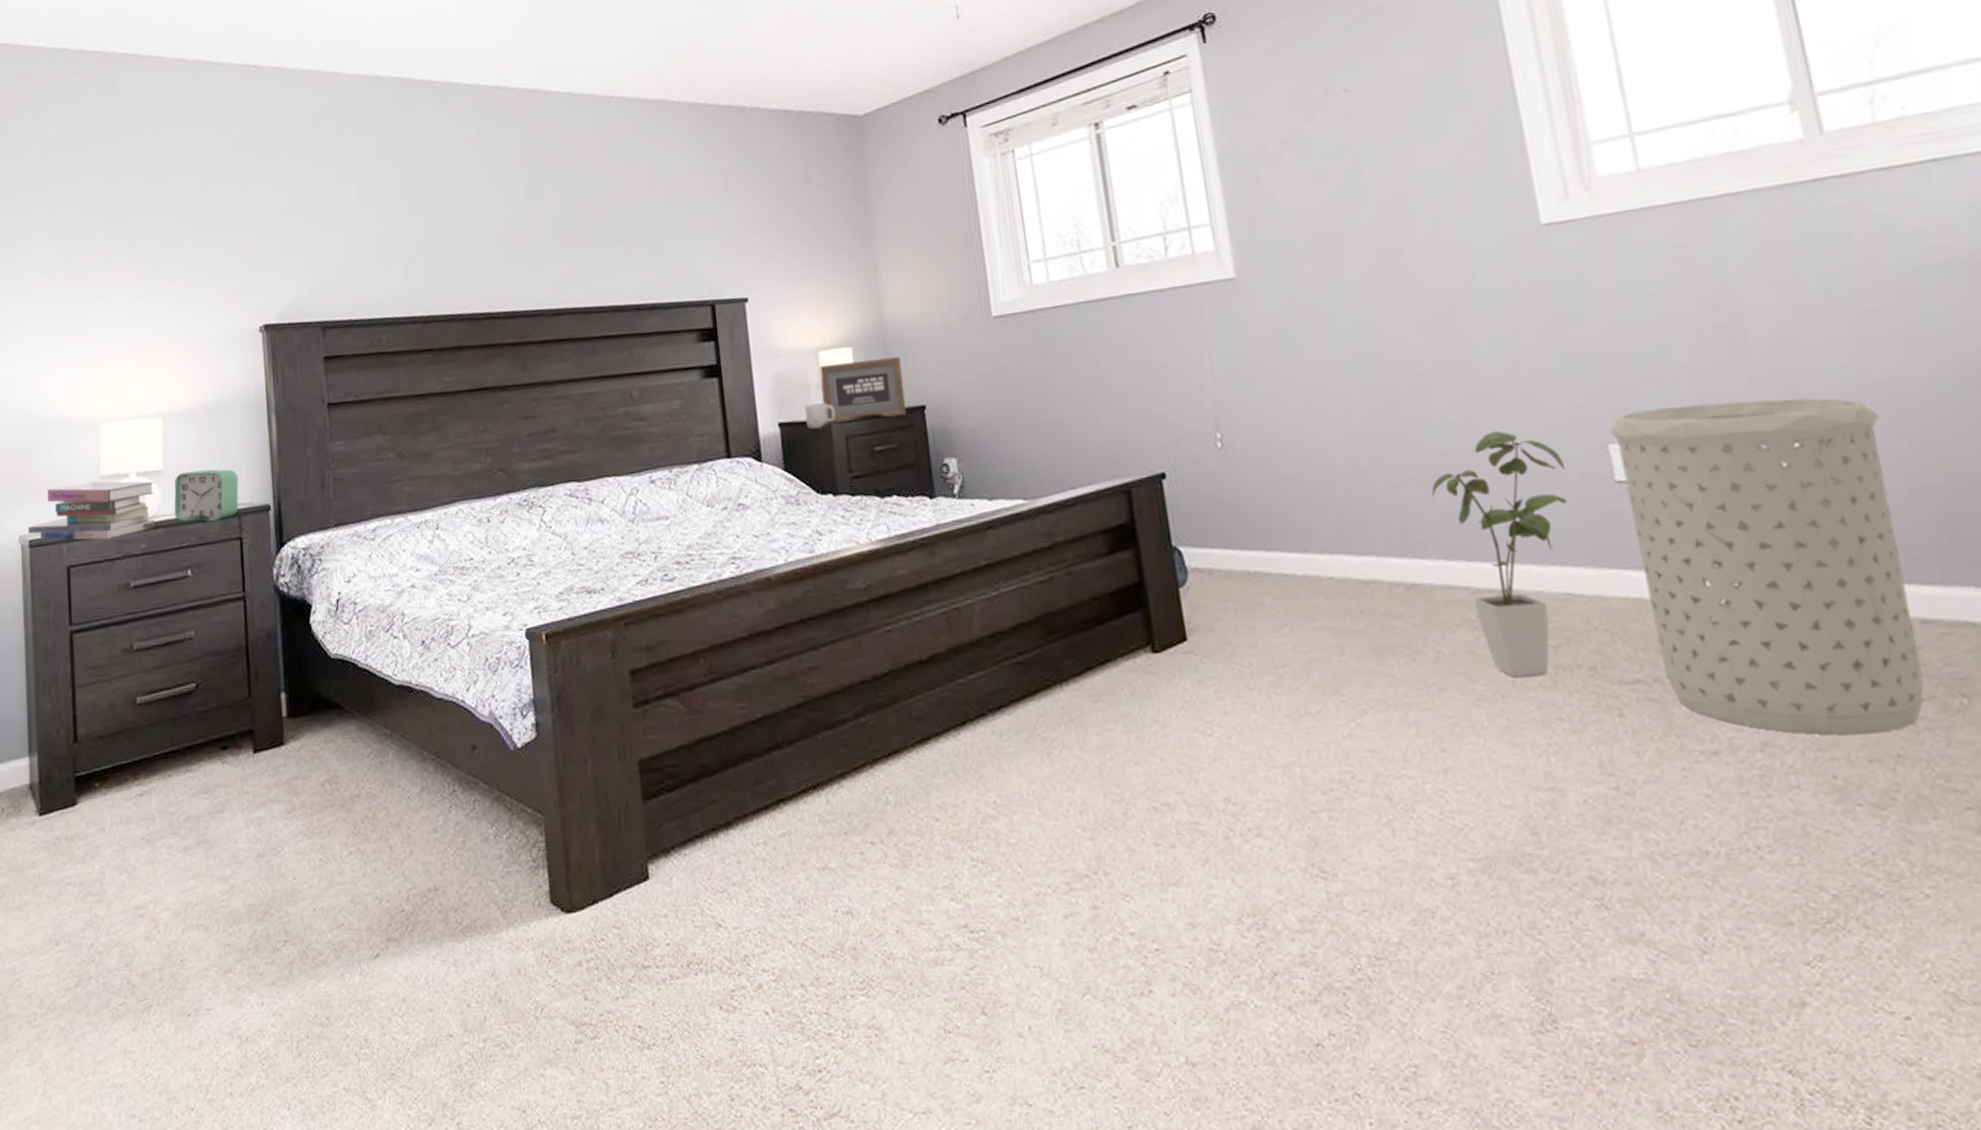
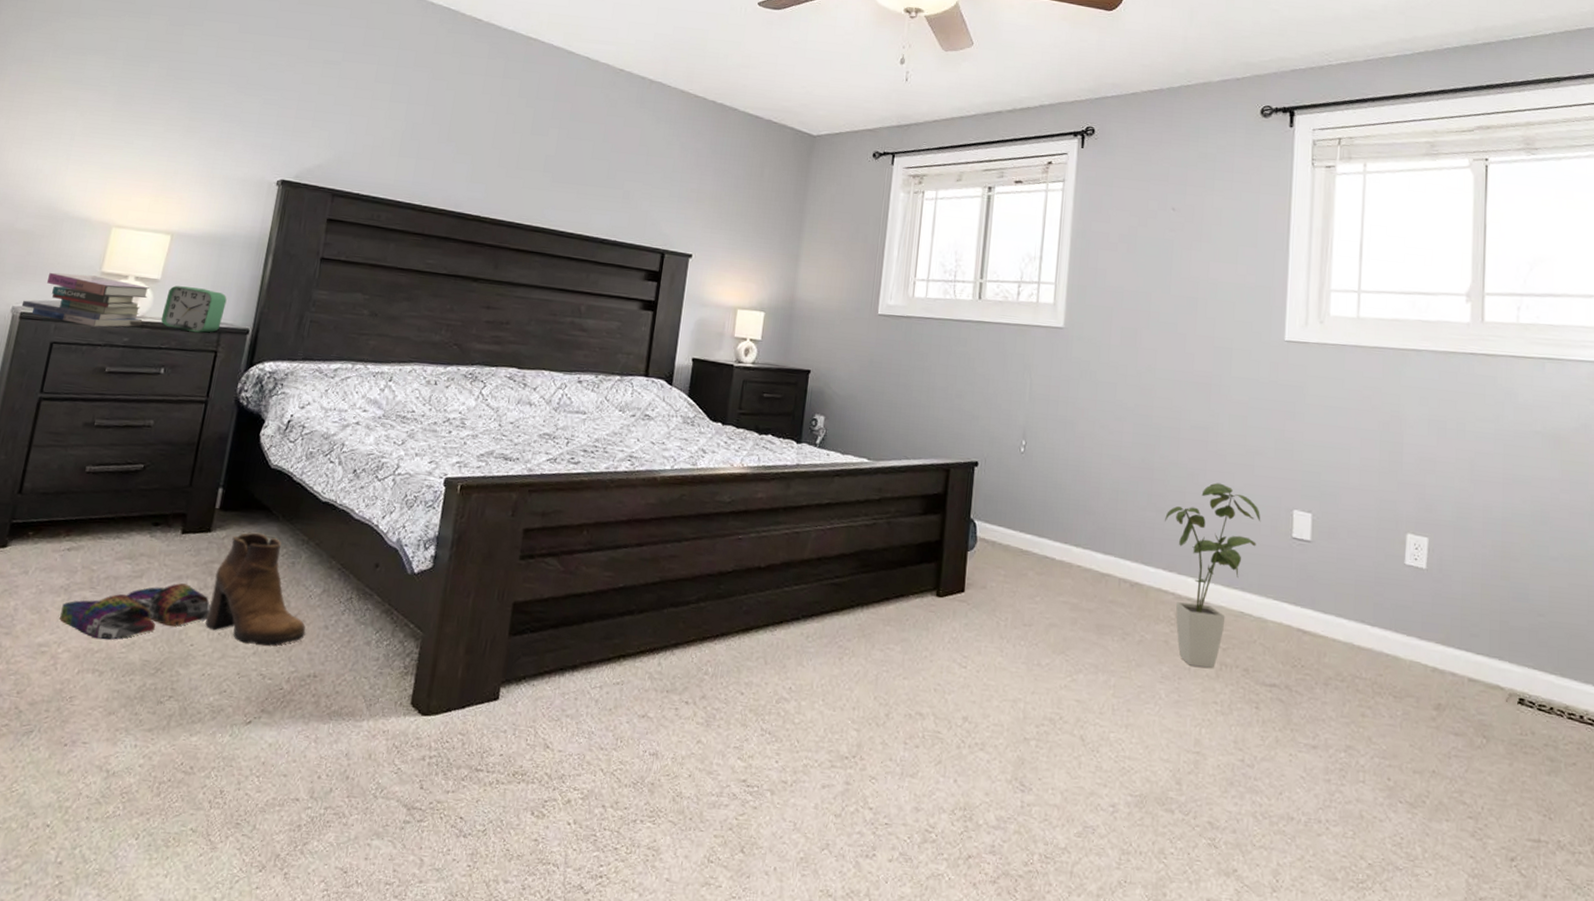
slippers: none [149,809,305,889] -> present [60,583,211,639]
boot: none [300,735,414,865] -> present [205,532,306,645]
mug: present [805,402,835,430] -> none [714,348,739,370]
picture frame: present [819,357,906,425] -> none [731,320,800,375]
laundry basket: present [1610,398,1924,735] -> none [1293,490,1475,754]

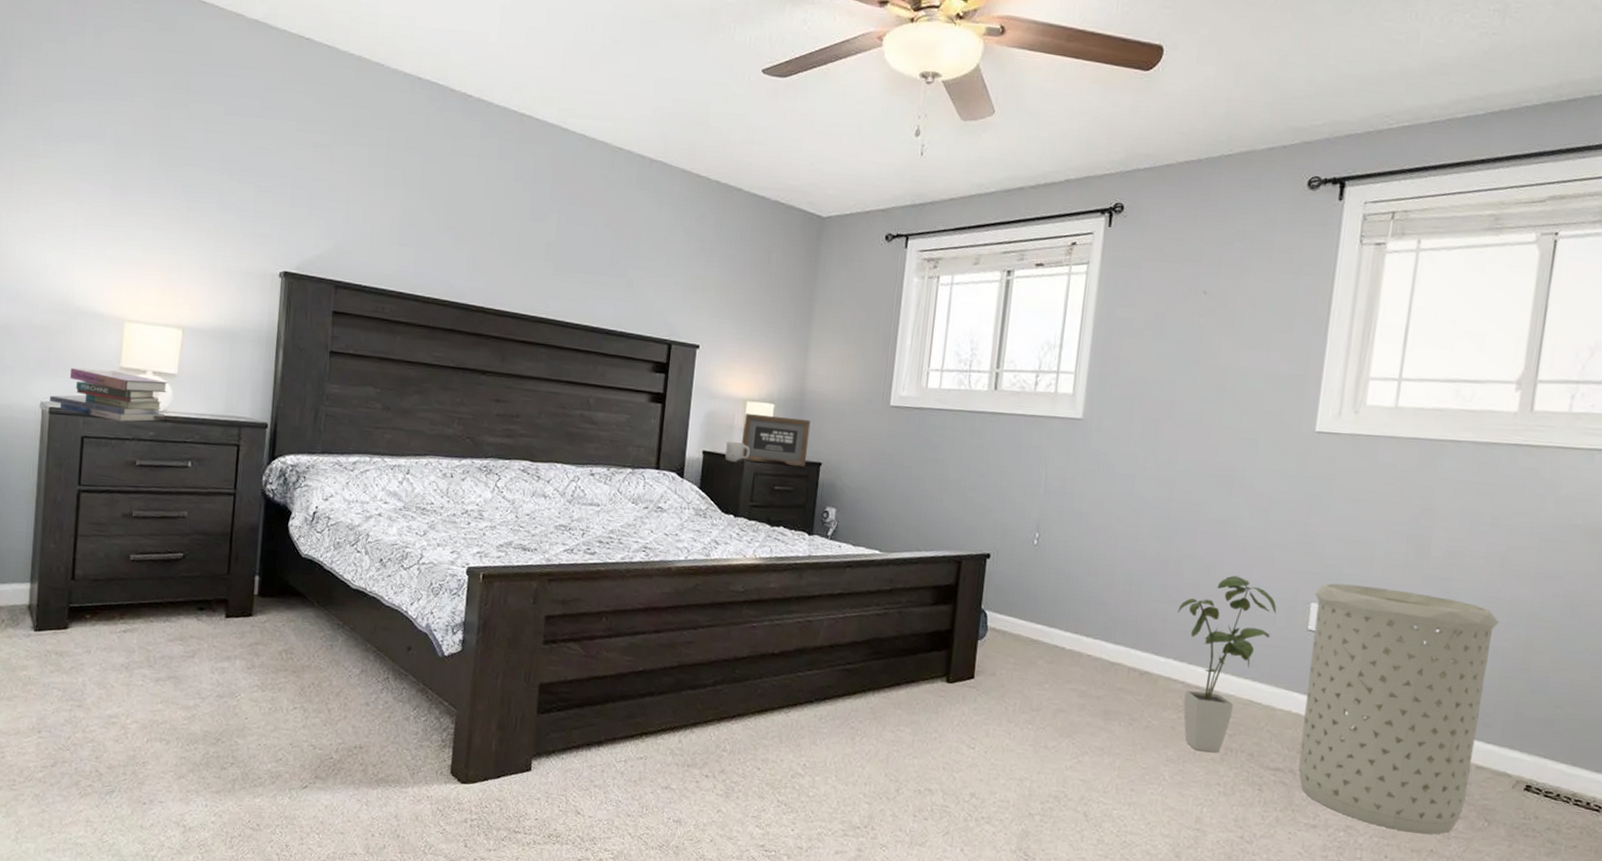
slippers: present [60,583,211,639] -> none [124,663,260,712]
alarm clock: present [160,285,227,334] -> none [182,380,243,428]
boot: present [205,532,306,645] -> none [256,617,349,720]
mug: none [714,348,739,370] -> present [725,441,750,463]
picture frame: none [731,320,800,375] -> present [741,413,811,468]
laundry basket: none [1293,490,1475,754] -> present [1298,583,1499,835]

